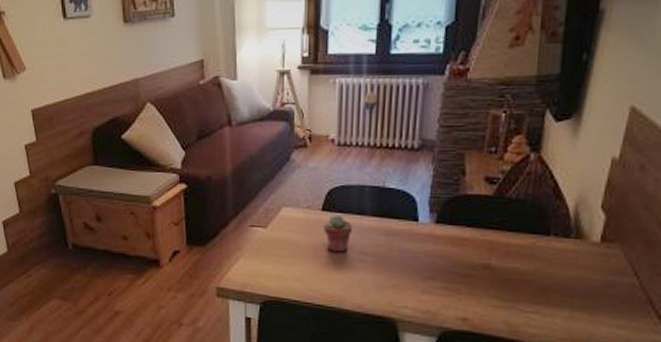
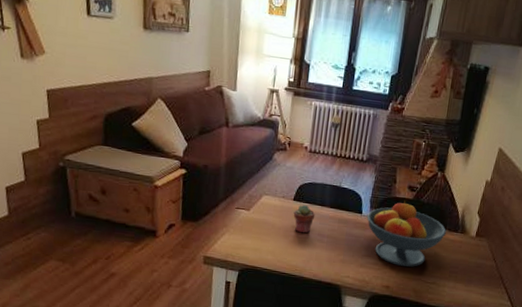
fruit bowl: none [425,199,551,291] -> present [366,201,446,267]

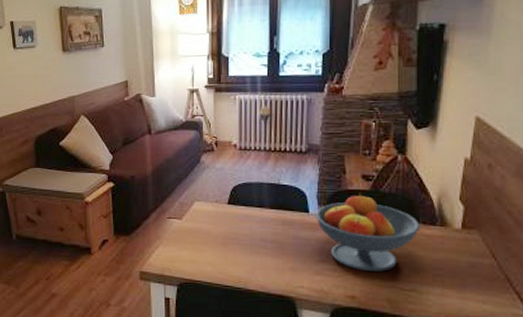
potted succulent: present [293,204,316,234] -> none [229,207,255,240]

